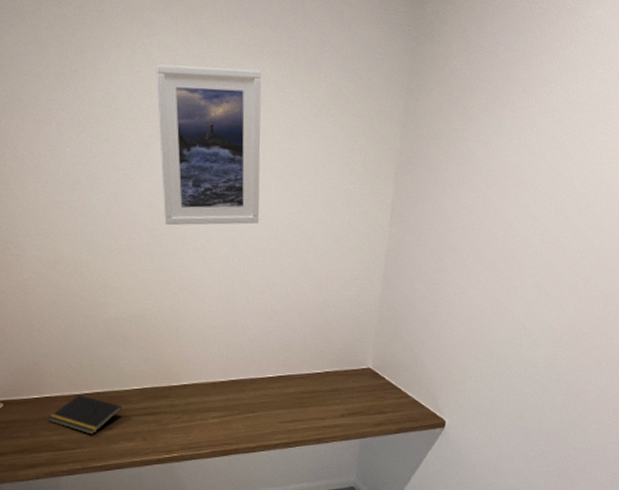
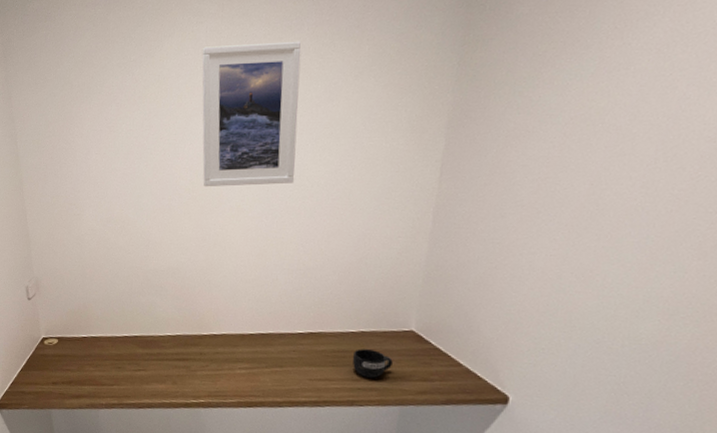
notepad: present [47,394,123,435] -> none [92,336,156,374]
mug: none [318,388,353,416] -> present [352,349,393,379]

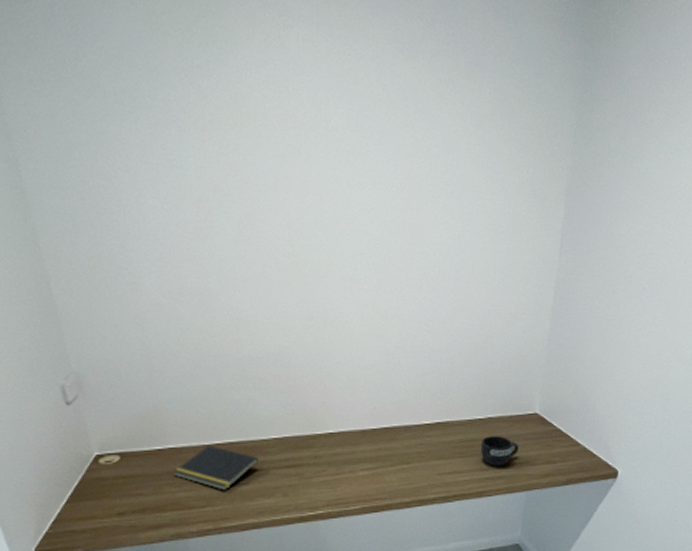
notepad: none [92,336,156,374] -> present [172,445,260,491]
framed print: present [202,40,302,187] -> none [294,61,417,251]

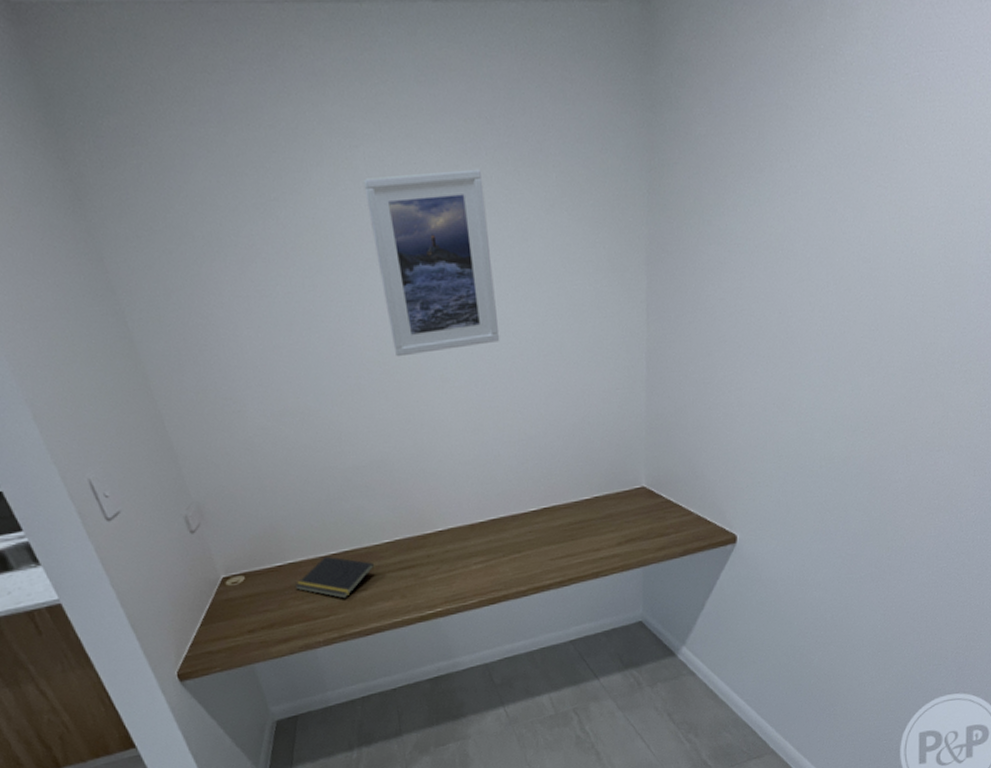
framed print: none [294,61,417,251] -> present [363,168,500,357]
mug: present [480,436,519,467] -> none [590,514,630,546]

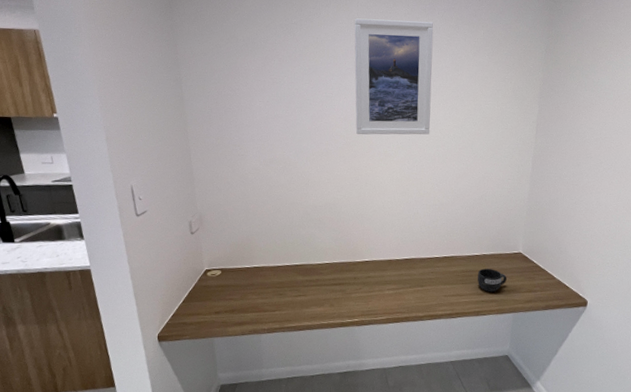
notepad: present [294,556,375,599] -> none [255,266,315,300]
mug: none [590,514,630,546] -> present [477,268,507,292]

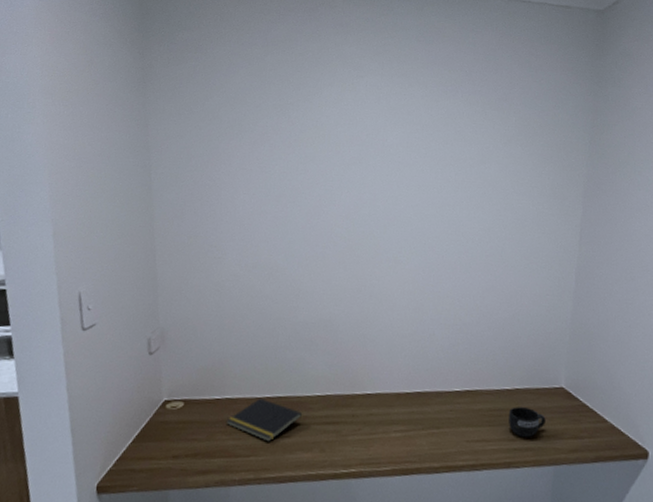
notepad: none [255,266,315,300] -> present [226,397,303,442]
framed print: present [354,18,434,135] -> none [359,99,456,239]

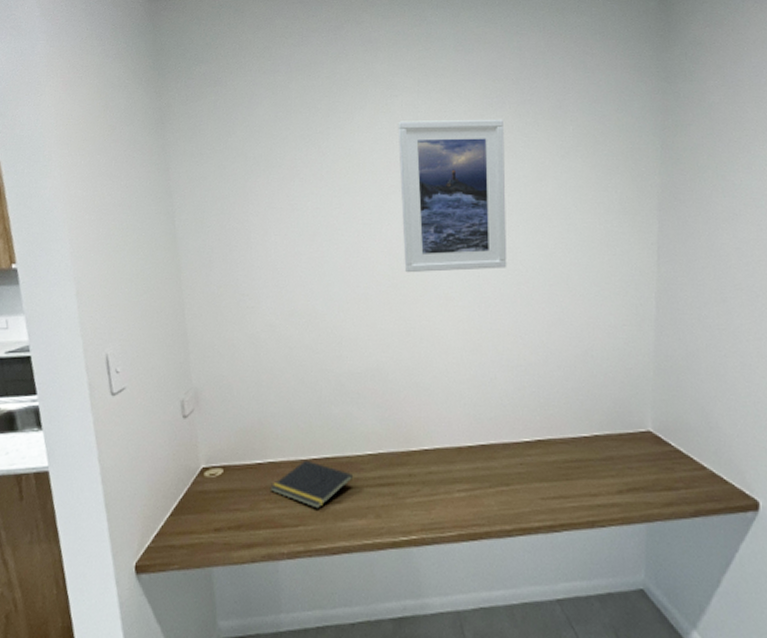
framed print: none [359,99,456,239] -> present [398,118,507,273]
mug: present [508,407,546,438] -> none [587,456,632,492]

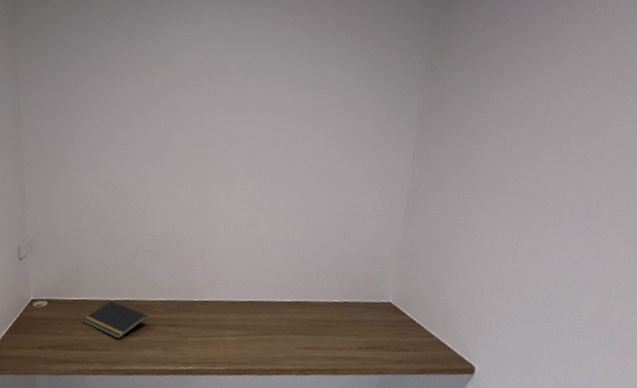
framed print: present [398,118,507,273] -> none [200,30,294,160]

